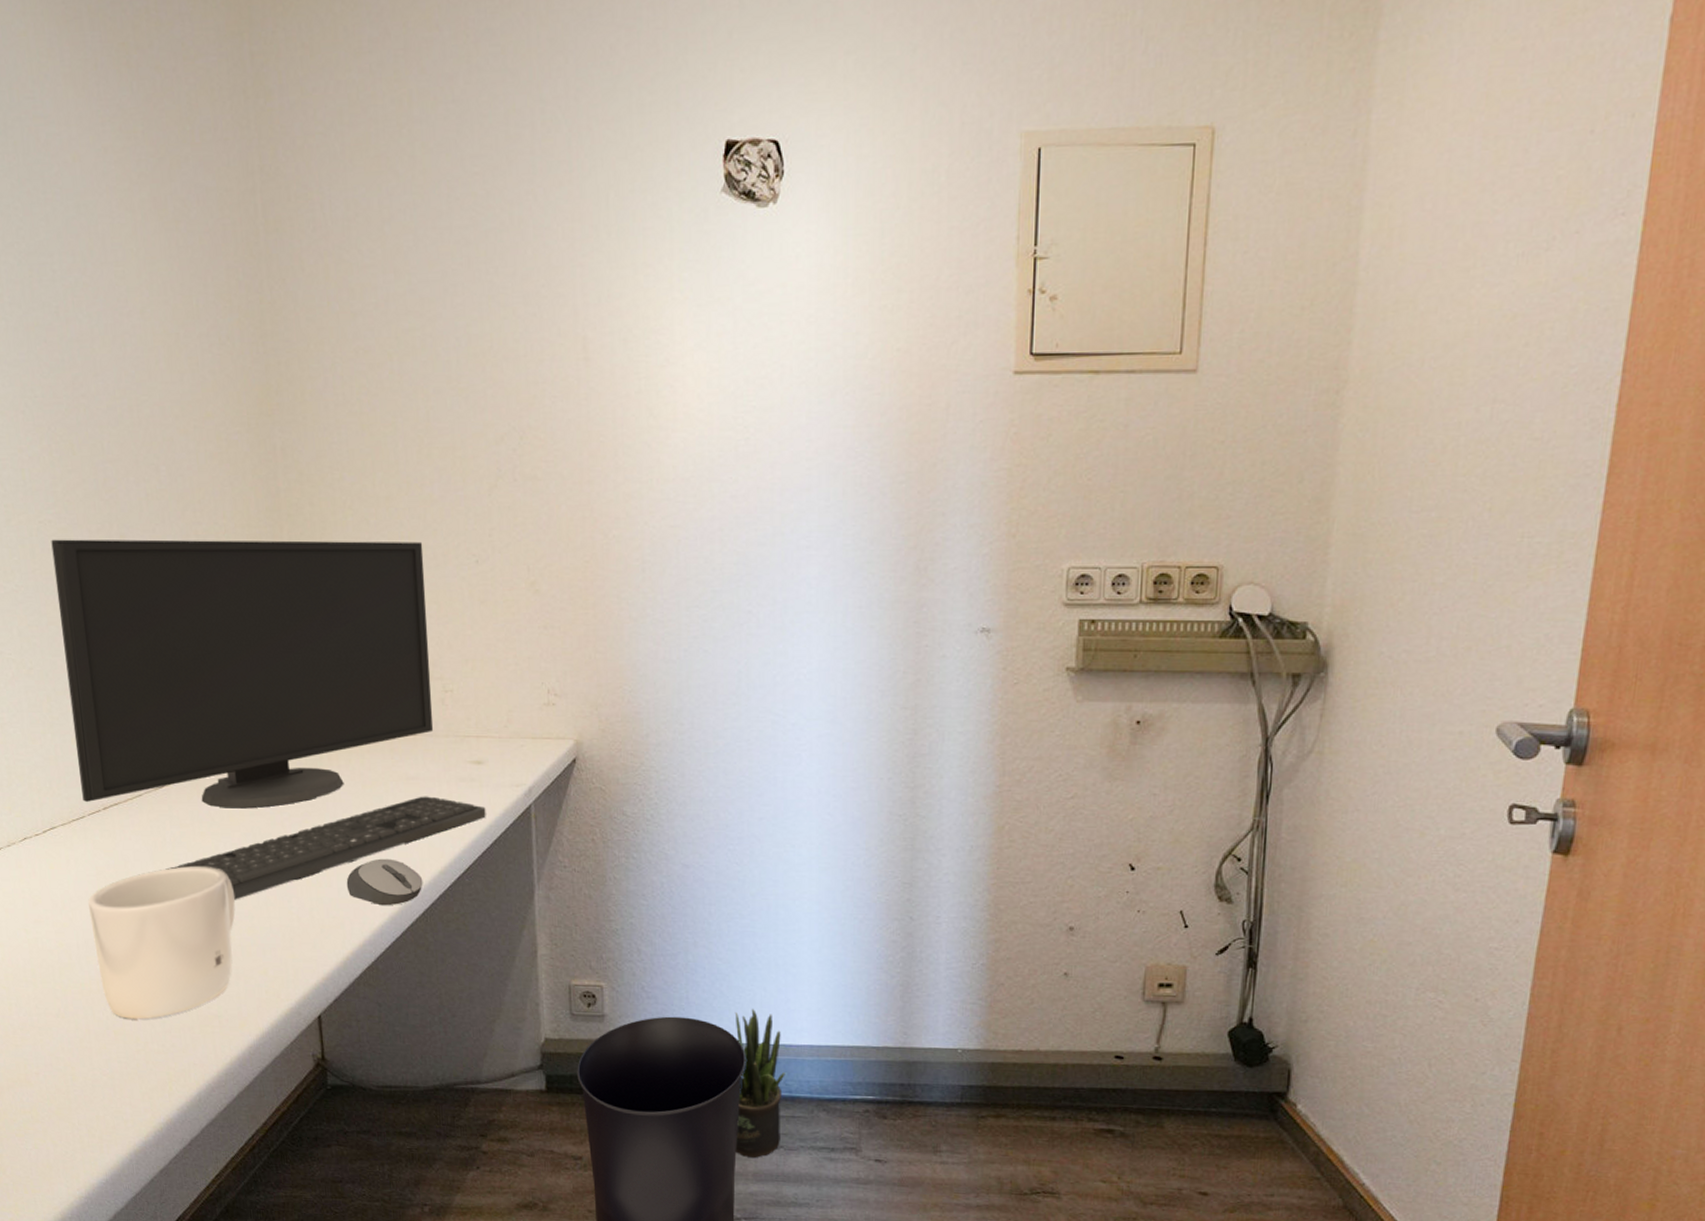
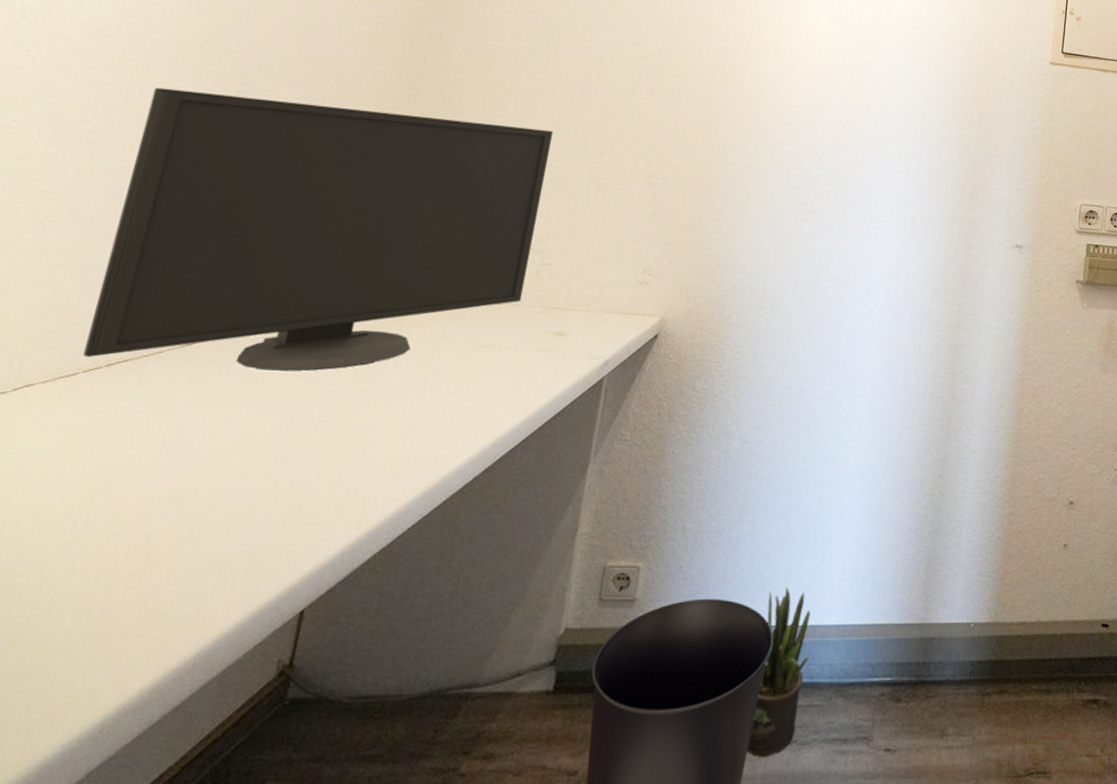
mug: present [88,866,236,1020] -> none [15,433,242,624]
computer keyboard: present [165,796,486,900] -> none [162,364,557,473]
computer mouse: present [346,858,423,906] -> none [380,428,471,480]

